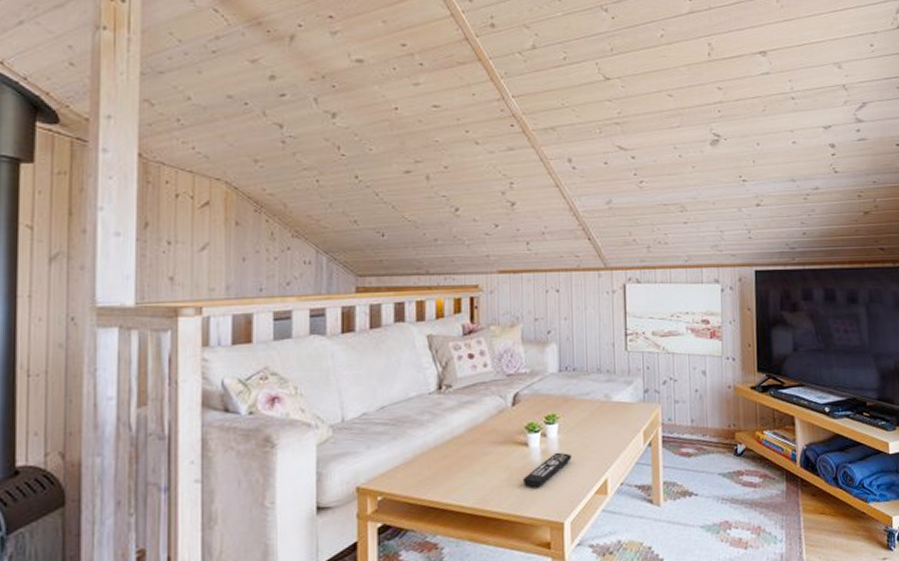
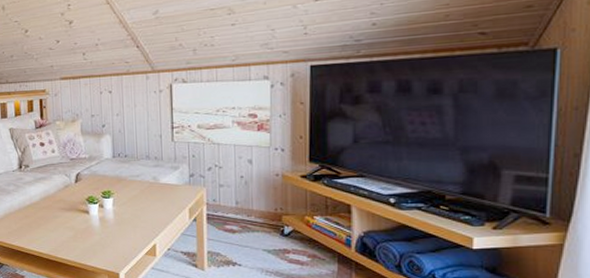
remote control: present [522,452,572,488] -> none [85,220,125,245]

